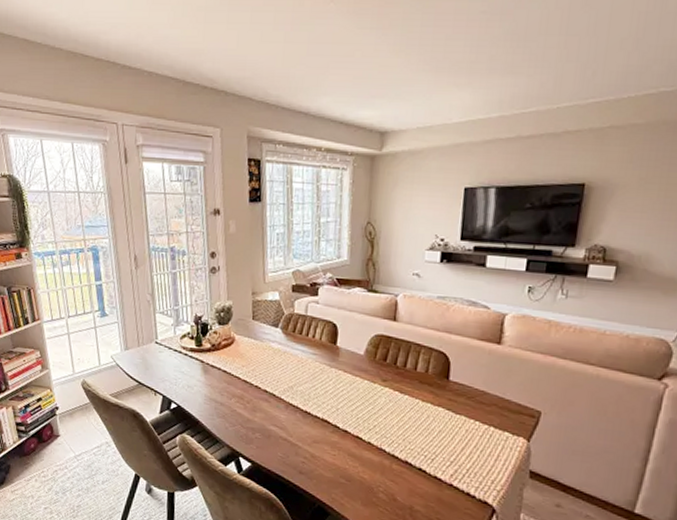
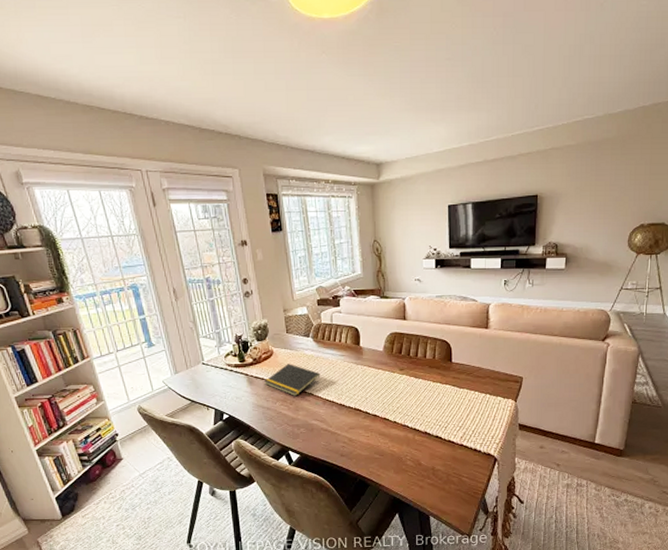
notepad: none [220,355,286,394] -> present [263,364,321,396]

